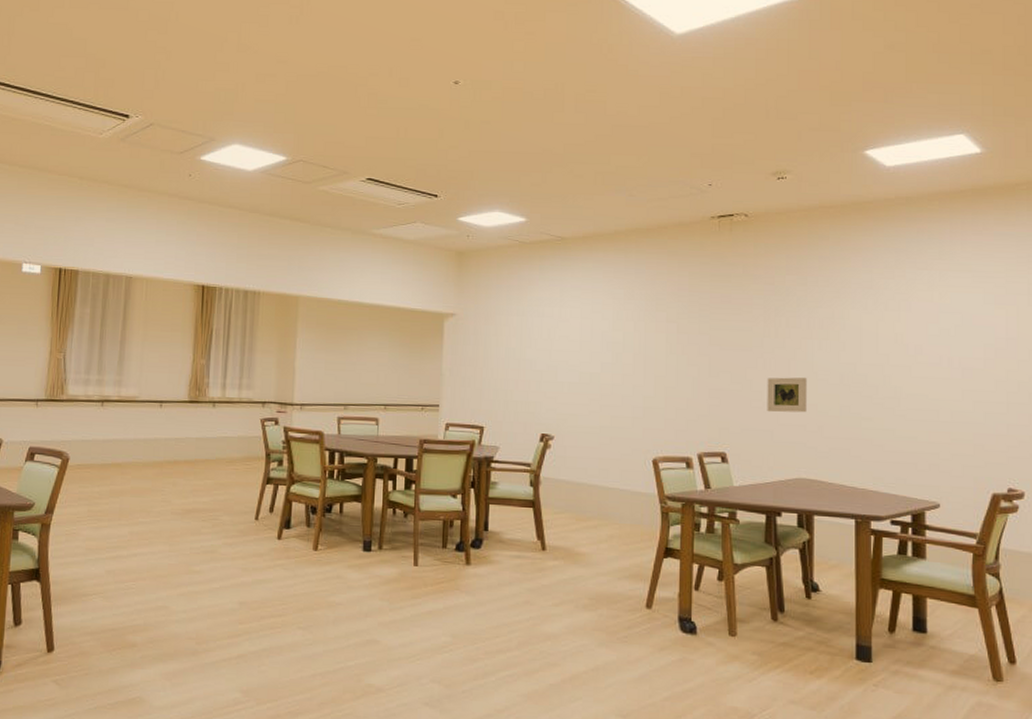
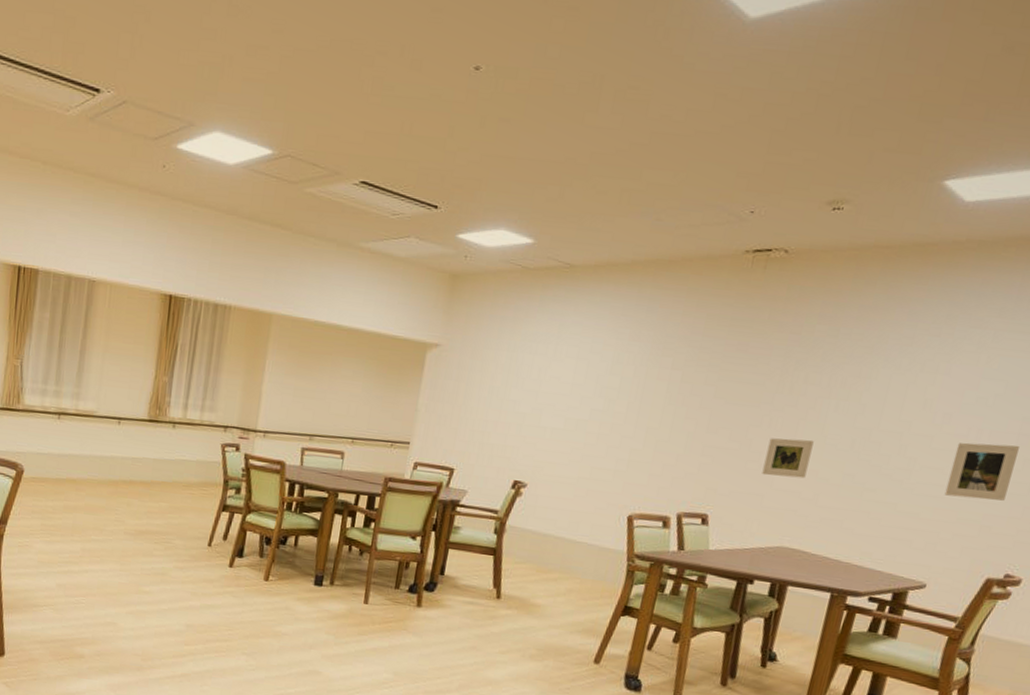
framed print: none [934,369,988,421] -> present [944,442,1019,501]

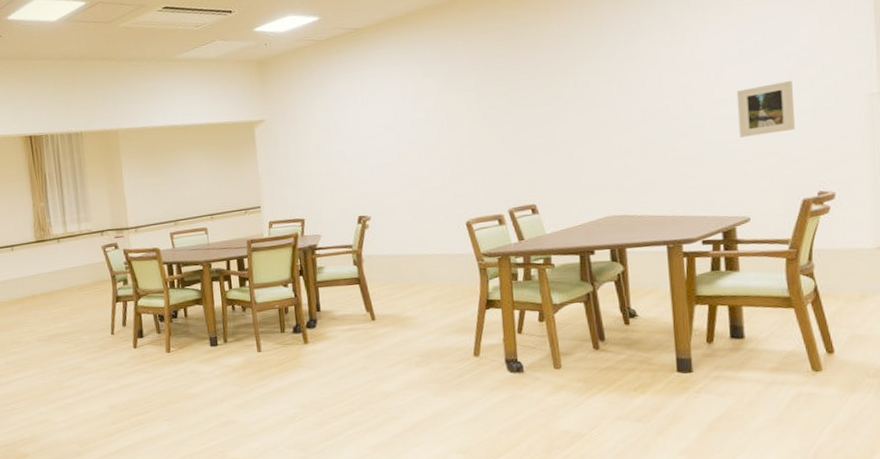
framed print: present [762,438,814,479] -> none [569,120,611,160]

